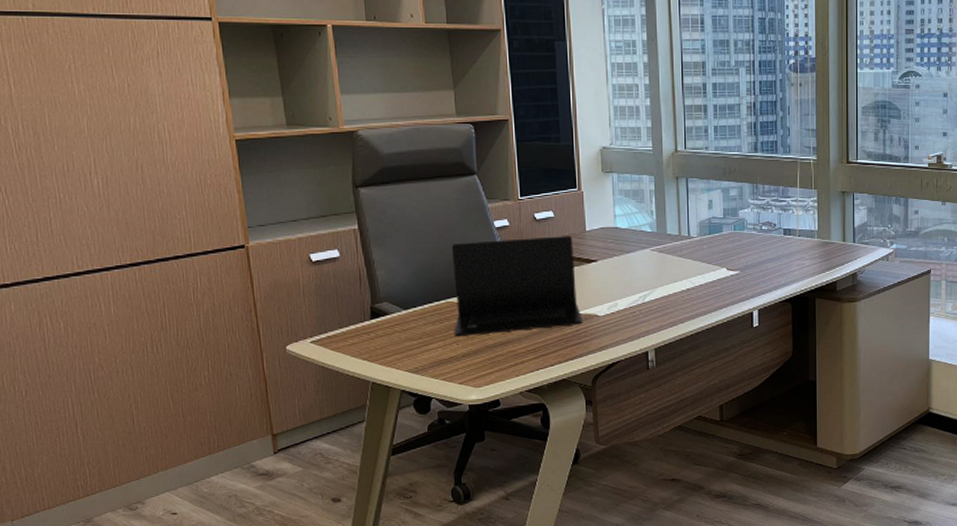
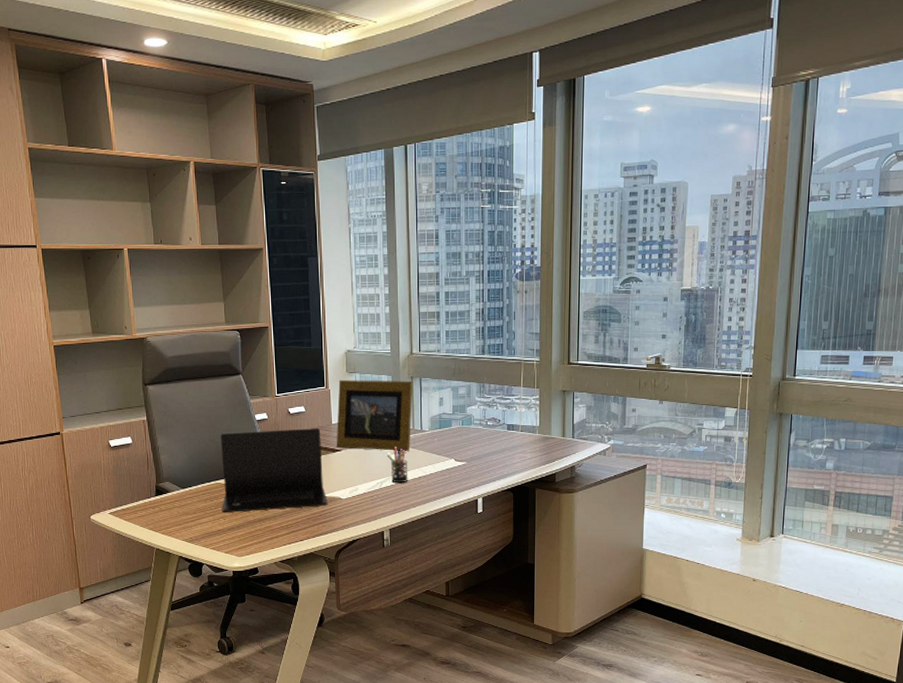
picture frame: none [591,180,679,261] -> present [336,380,413,452]
pen holder: none [650,255,675,297] -> present [387,447,408,483]

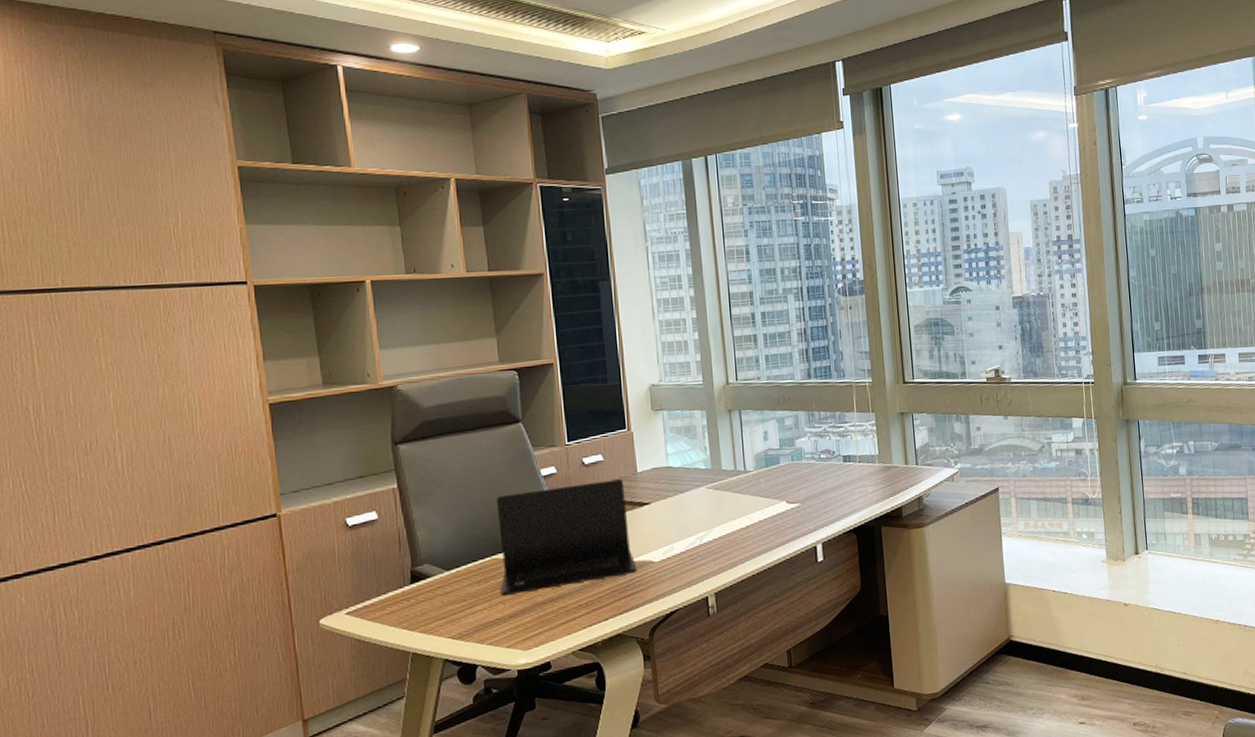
picture frame: present [336,380,413,452] -> none [643,414,734,501]
pen holder: present [387,447,408,483] -> none [706,493,734,537]

